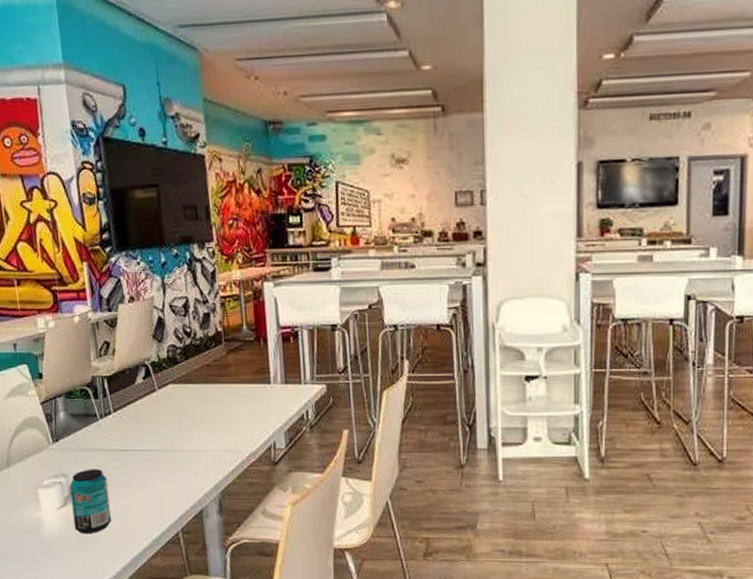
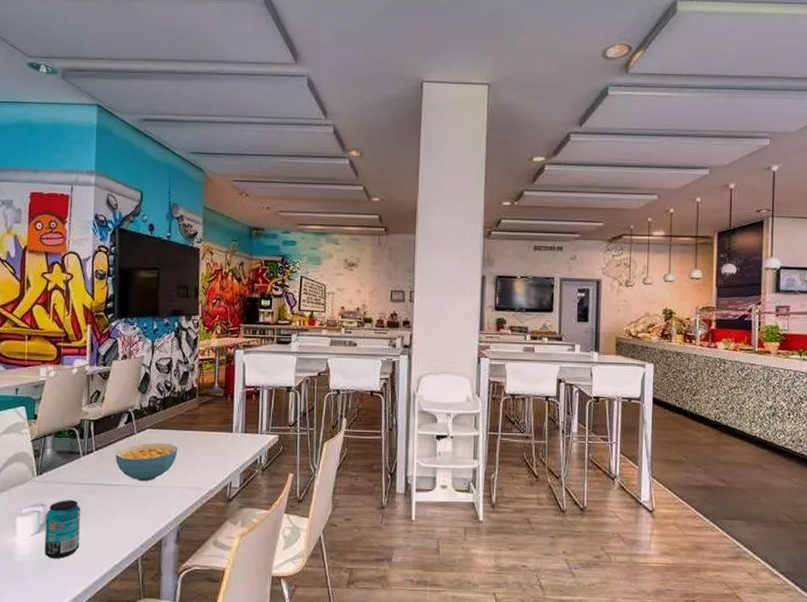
cereal bowl: none [136,400,209,446] -> present [115,443,178,482]

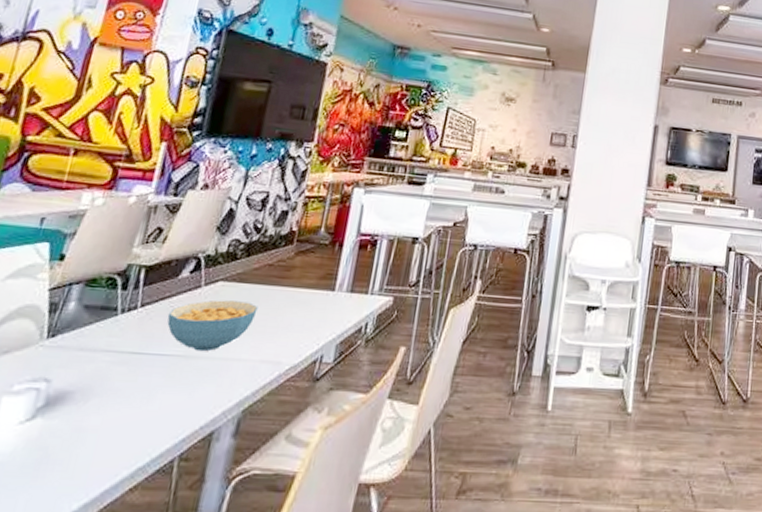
beverage can: present [44,500,81,559] -> none [34,373,104,459]

